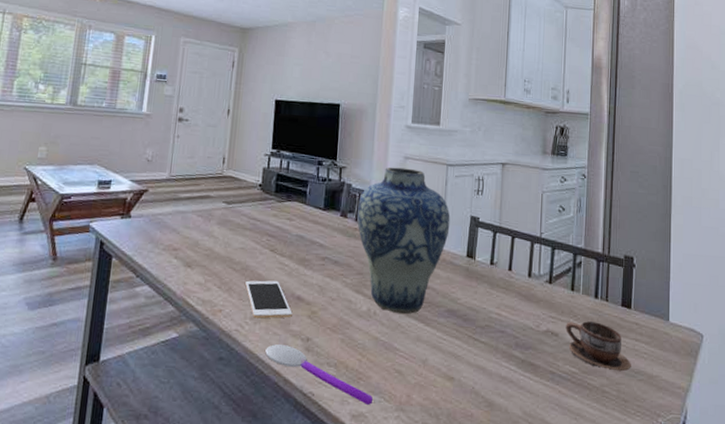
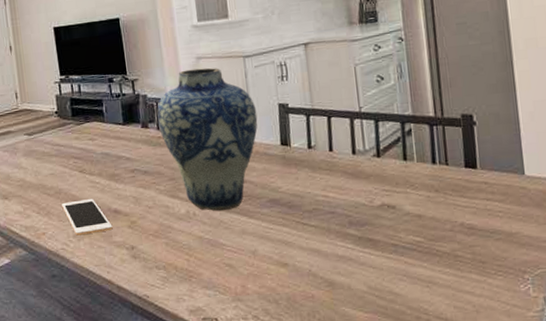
spoon: present [265,344,373,405] -> none [94,256,208,299]
cup: present [565,321,631,372] -> none [402,188,485,234]

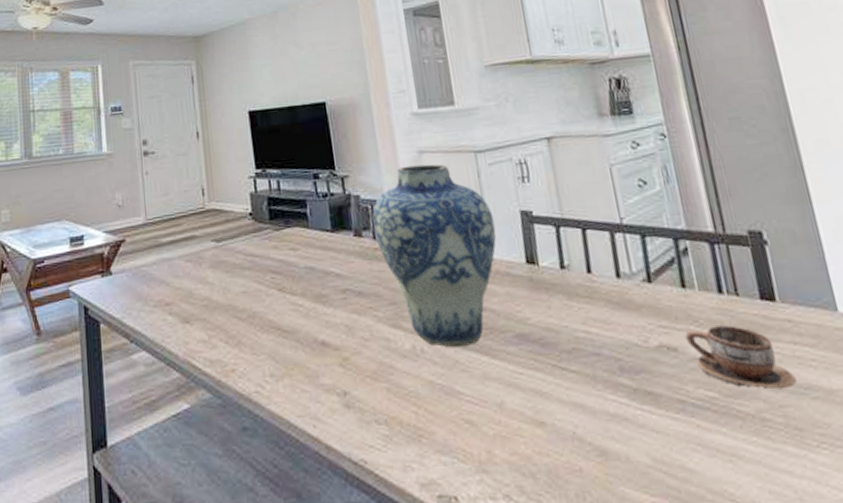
cell phone: present [62,199,113,236] -> none [256,326,320,375]
cup: none [402,188,485,234] -> present [685,325,797,390]

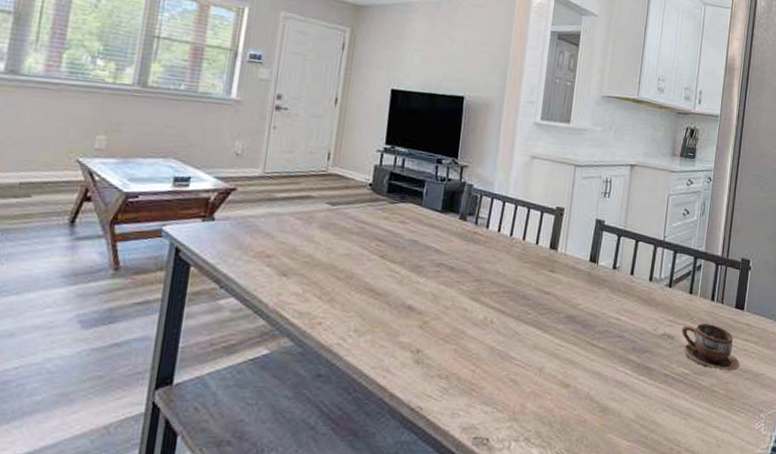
vase: present [372,164,496,348] -> none [477,166,576,322]

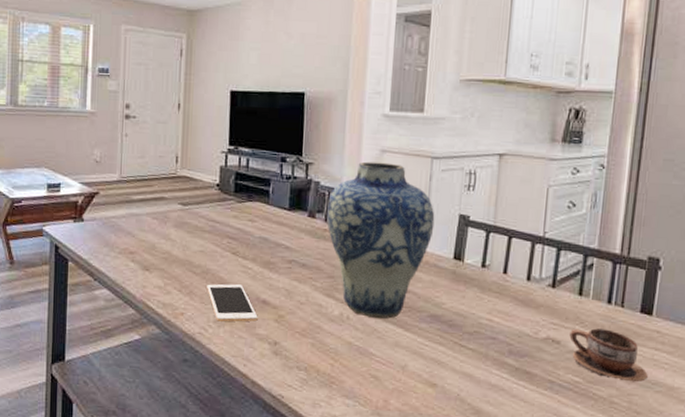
cell phone: none [350,289,402,331] -> present [207,284,258,322]
vase: none [477,166,576,322] -> present [326,161,435,319]

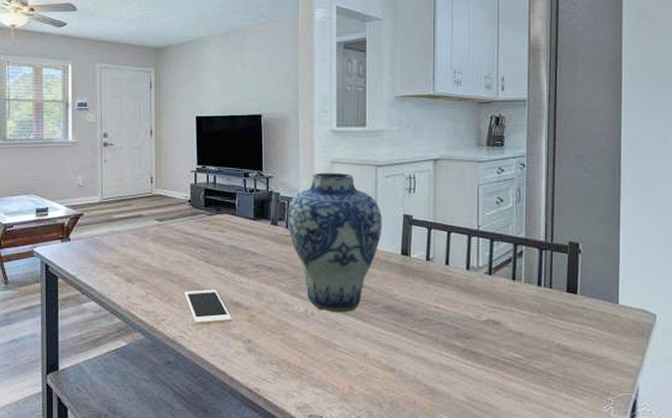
cup: present [569,328,648,382] -> none [507,309,578,355]

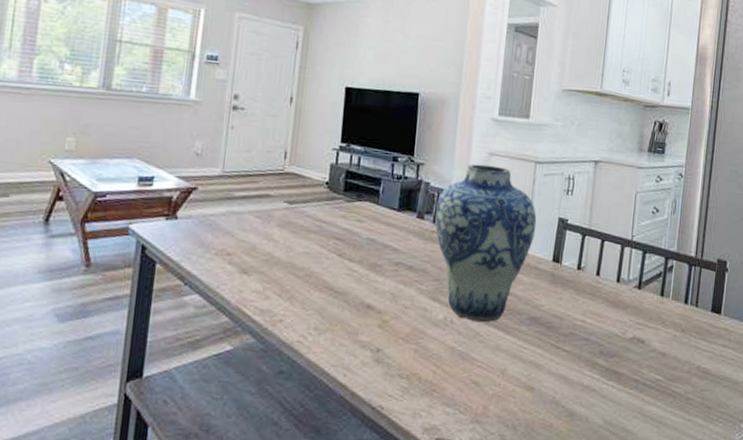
cell phone: present [185,290,232,325] -> none [309,287,361,329]

